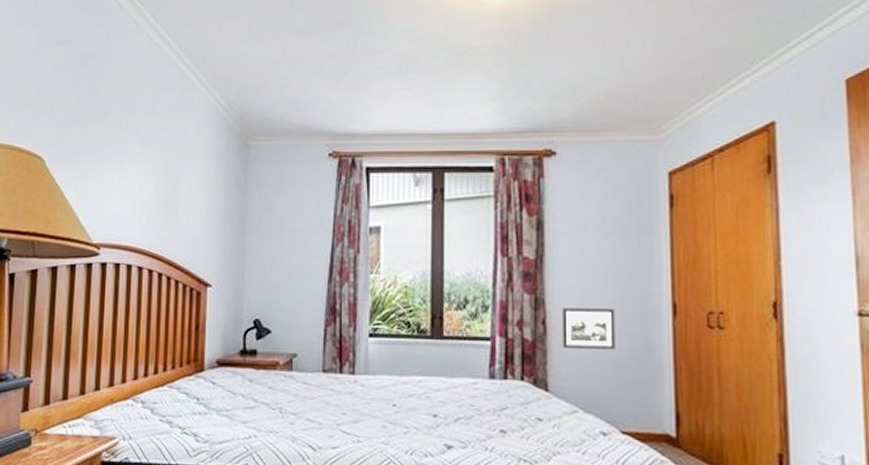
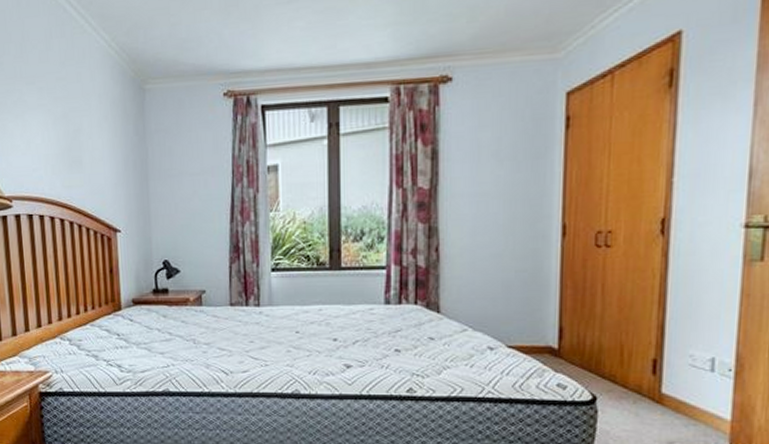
picture frame: present [563,308,615,349] -> none [455,233,506,273]

